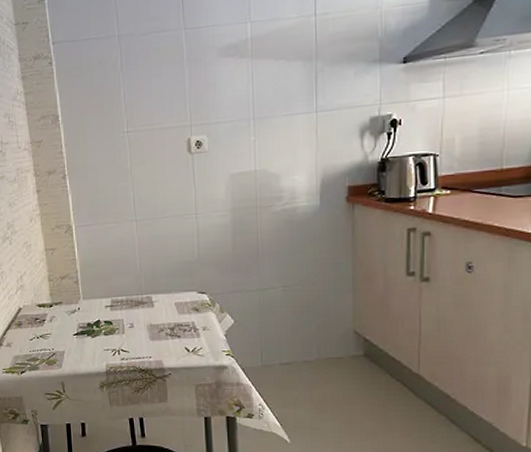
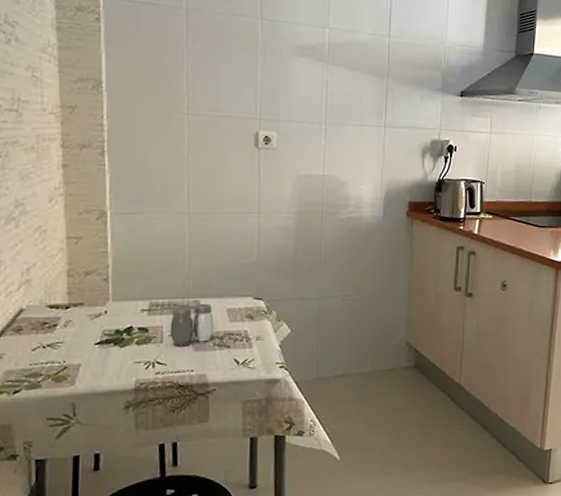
salt and pepper shaker: none [129,298,166,336] -> present [170,303,215,346]

